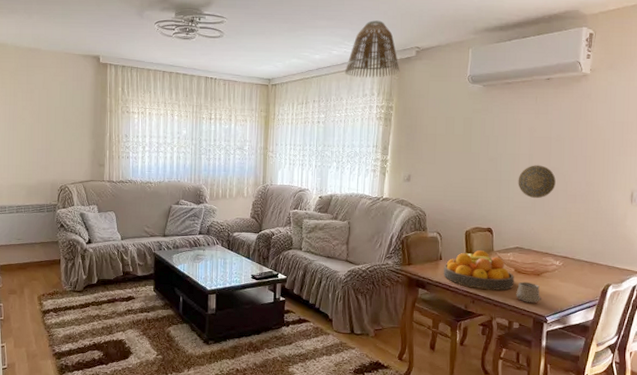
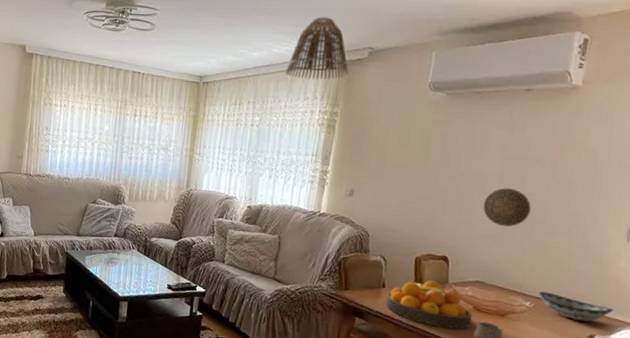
decorative bowl: none [565,251,623,273] -> present [538,291,613,322]

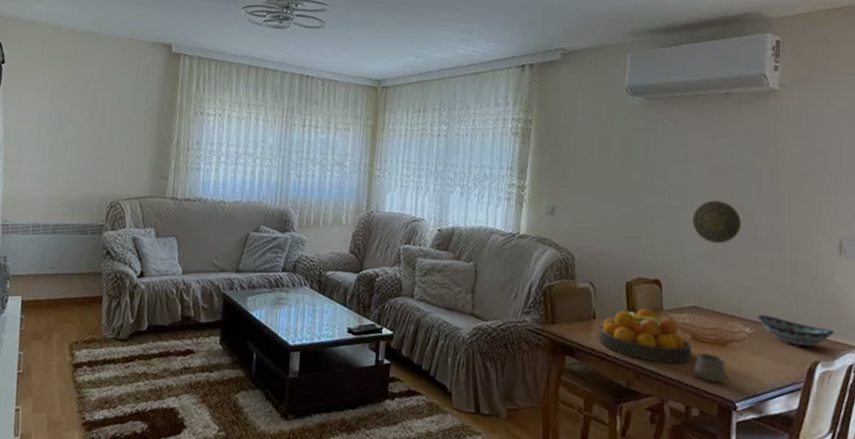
lamp shade: present [285,17,349,80] -> none [472,15,542,84]

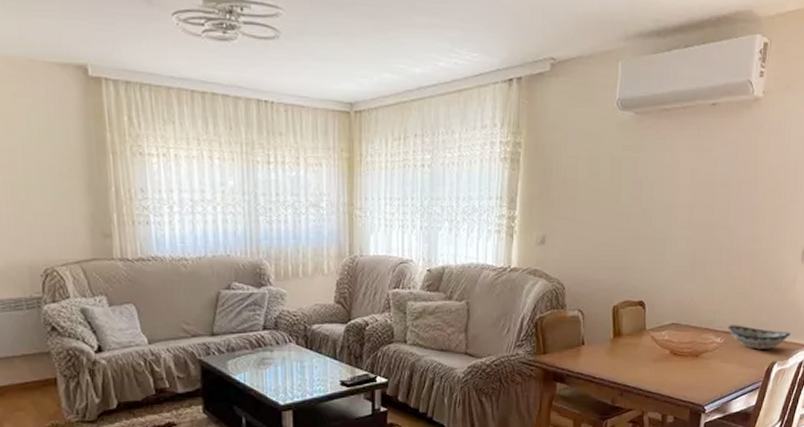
fruit bowl: present [598,308,691,364] -> none [587,330,669,379]
decorative plate: present [692,200,741,244] -> none [675,218,719,261]
cup: present [694,352,728,383] -> none [671,365,699,391]

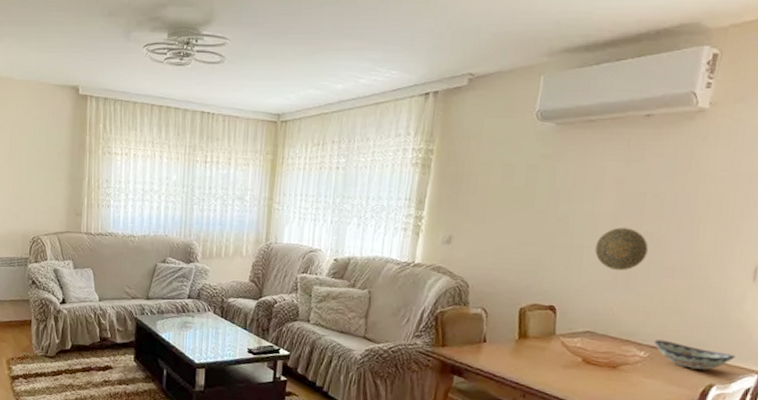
decorative plate: none [675,218,719,261] -> present [595,227,648,271]

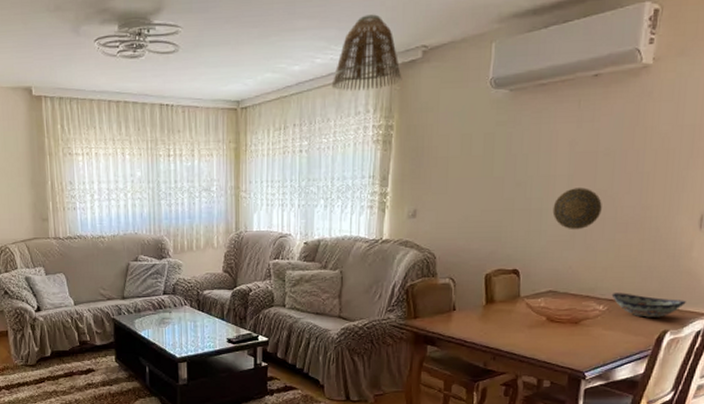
lamp shade: none [373,40,446,113] -> present [331,14,402,91]

